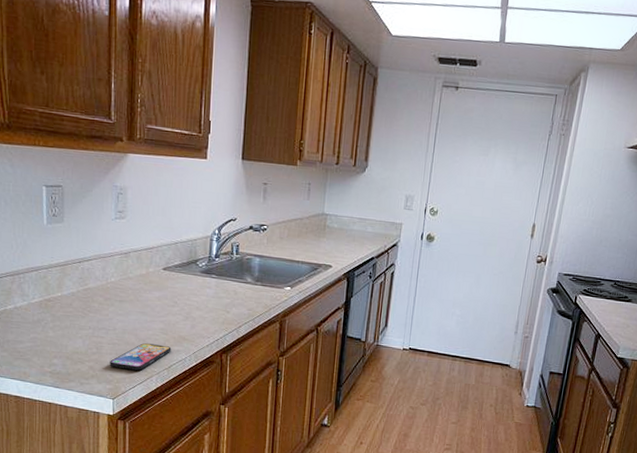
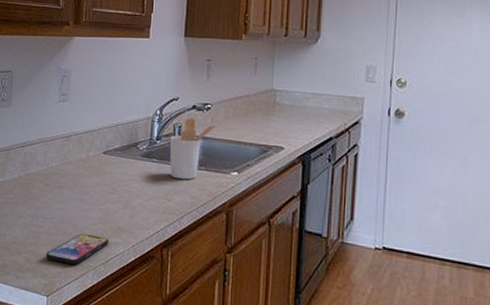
utensil holder: none [228,237,273,294] -> present [169,117,217,180]

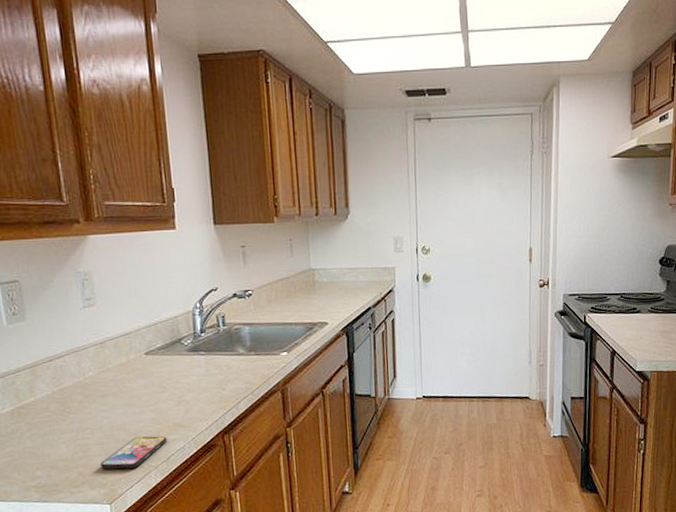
utensil holder: present [169,117,217,180] -> none [214,305,261,368]

